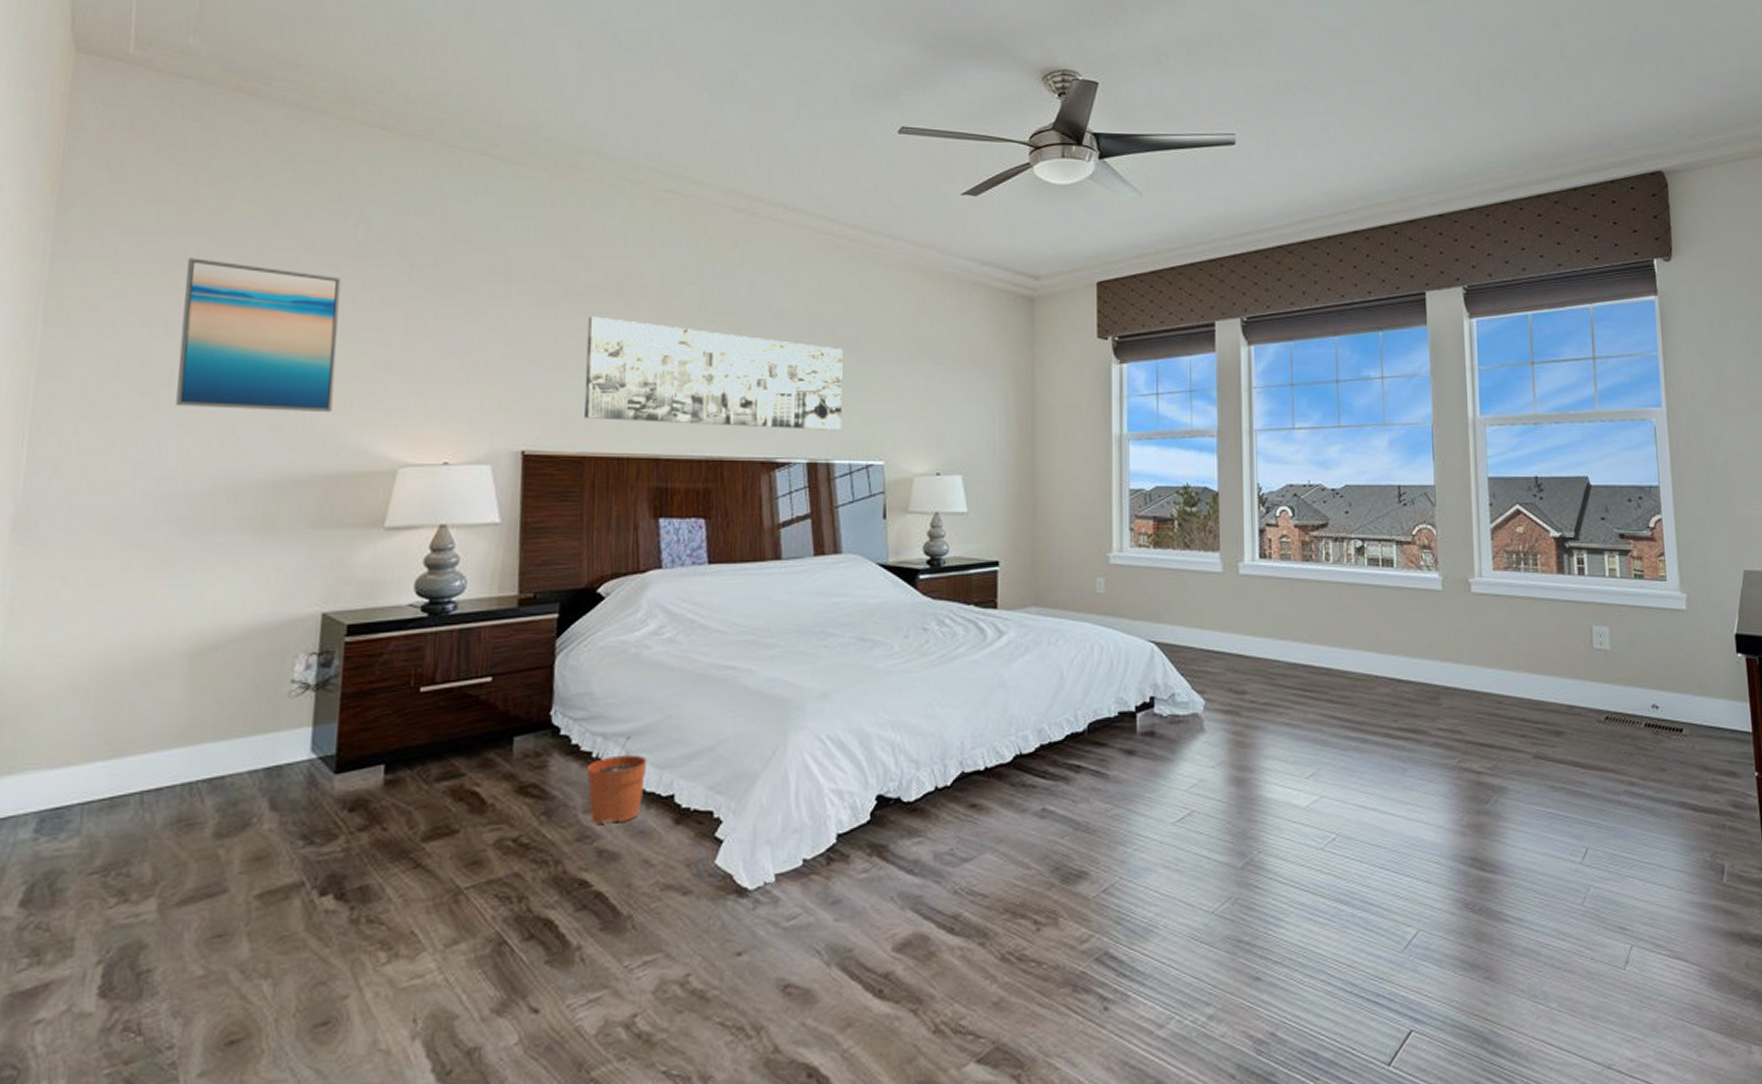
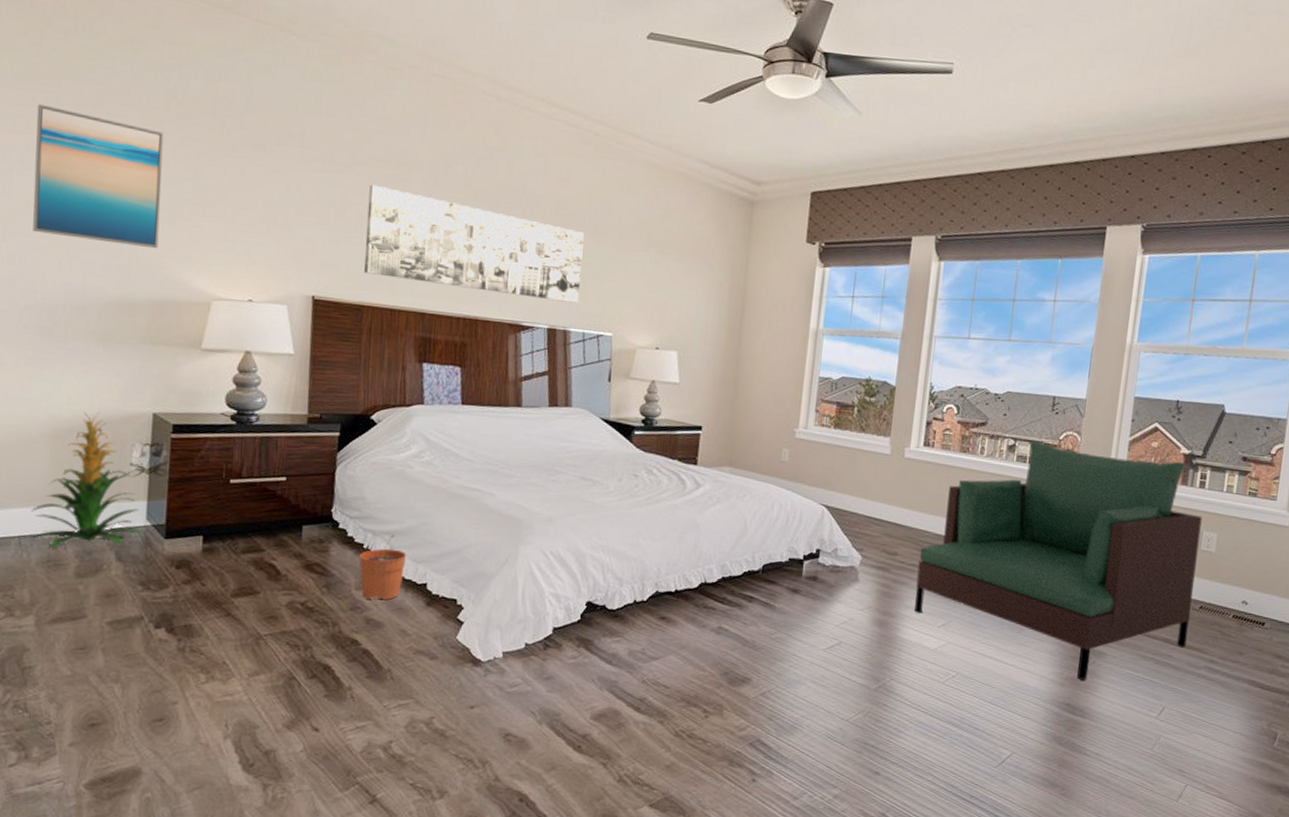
indoor plant: none [158,618,308,802] -> present [30,411,145,548]
armchair: none [1272,539,1598,826] -> present [914,440,1202,680]

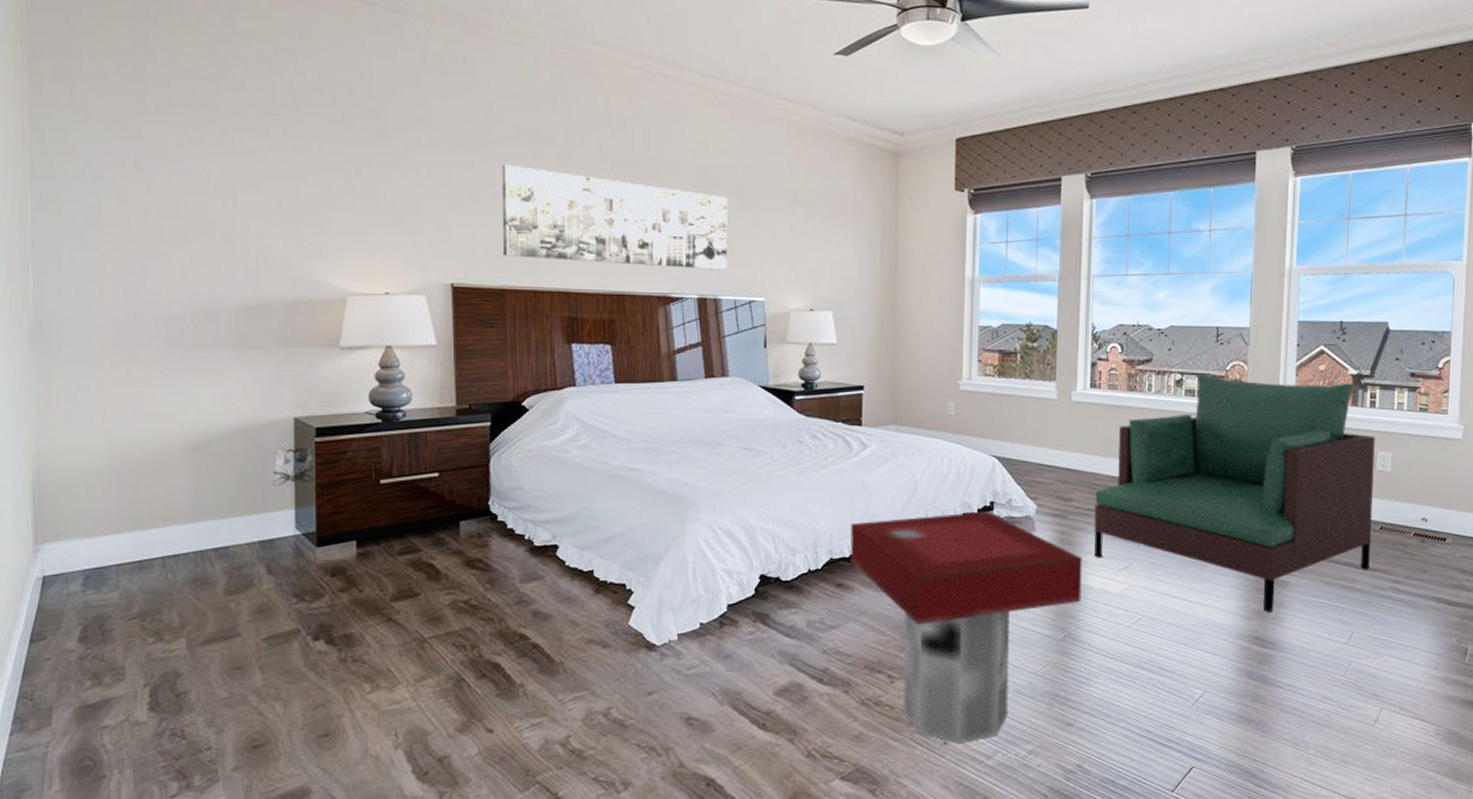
indoor plant: present [30,411,145,548] -> none [173,421,295,566]
wall art: present [33,104,164,249] -> none [147,106,286,248]
plant pot: present [359,534,407,601] -> none [520,522,571,591]
side table: none [675,558,903,782] -> present [850,511,1083,744]

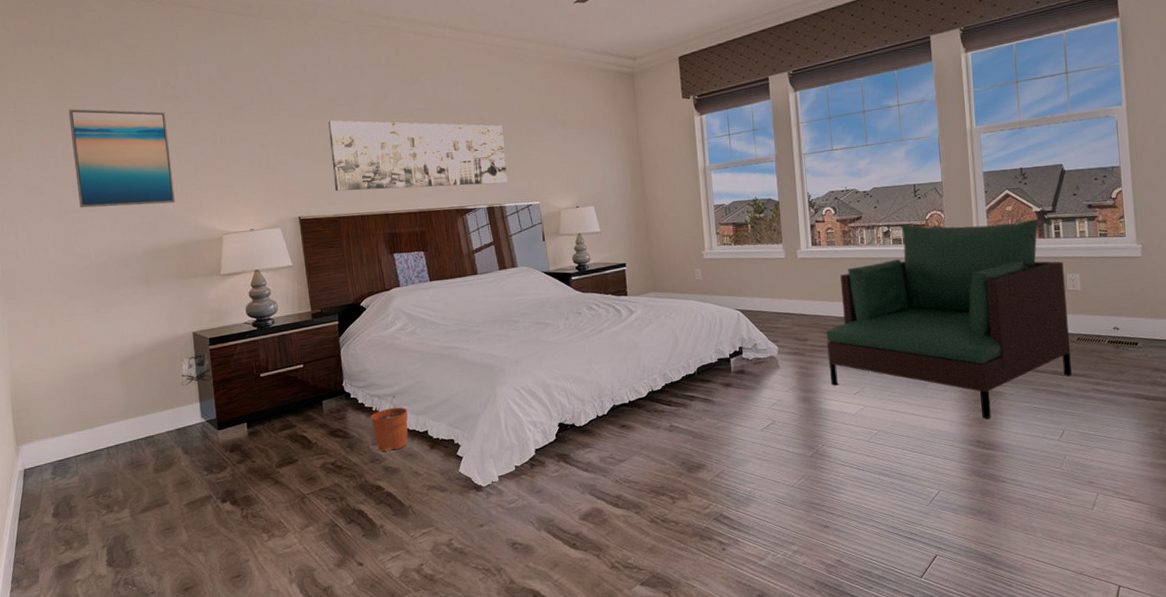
wall art: none [147,106,286,248] -> present [68,109,175,208]
plant pot: none [520,522,571,591] -> present [370,395,408,451]
side table: present [850,511,1083,744] -> none [627,355,824,549]

